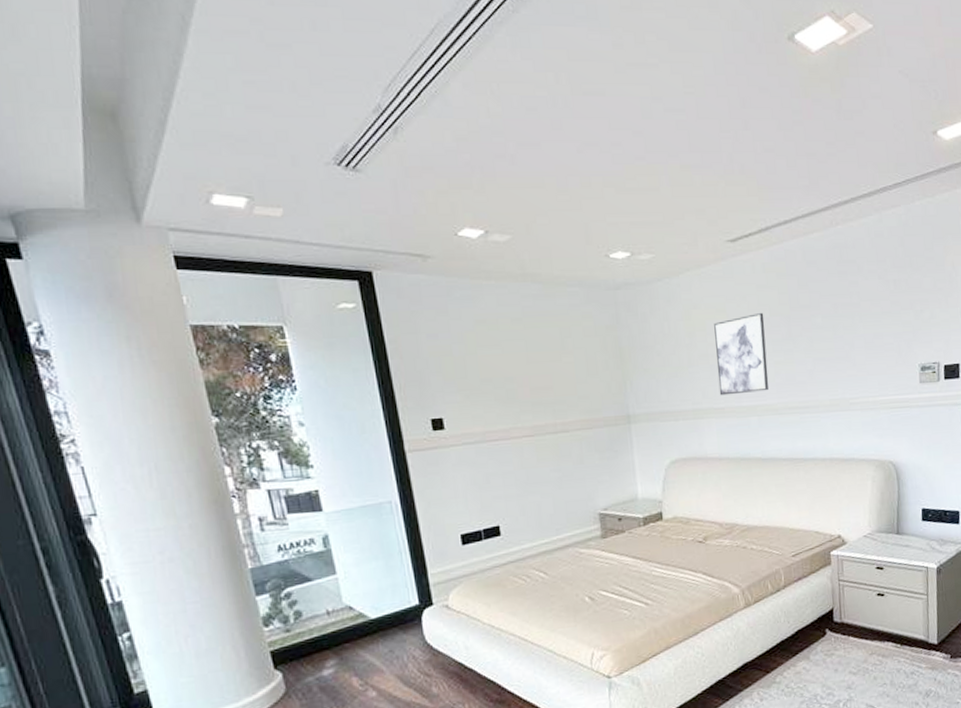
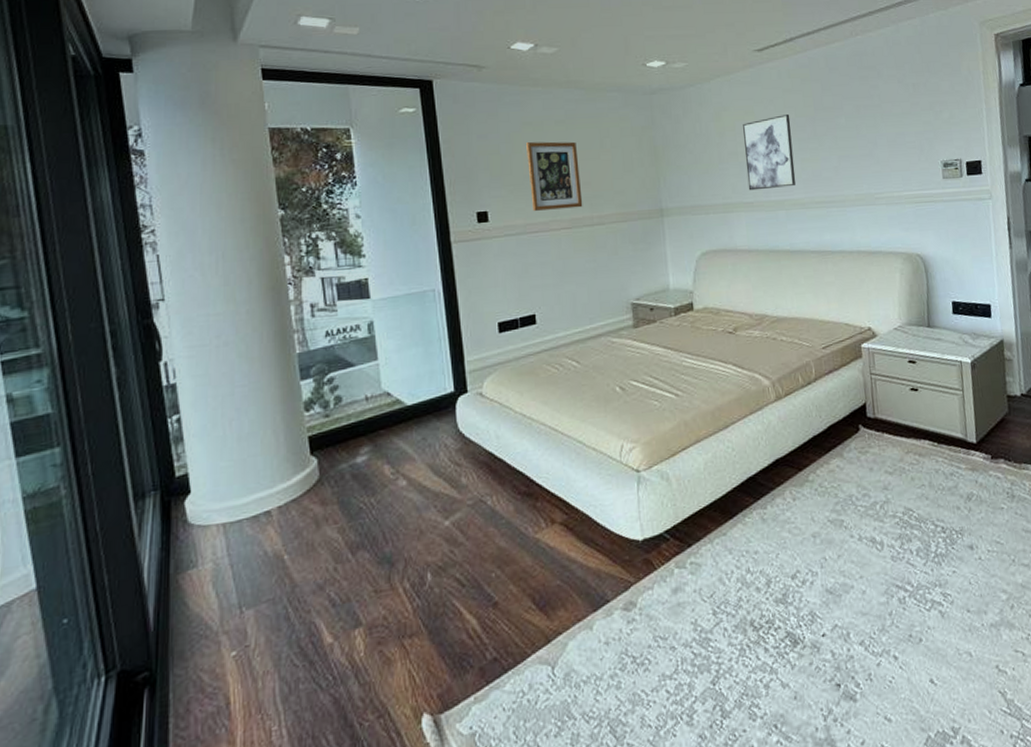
wall art: none [481,342,545,418] -> present [526,141,583,211]

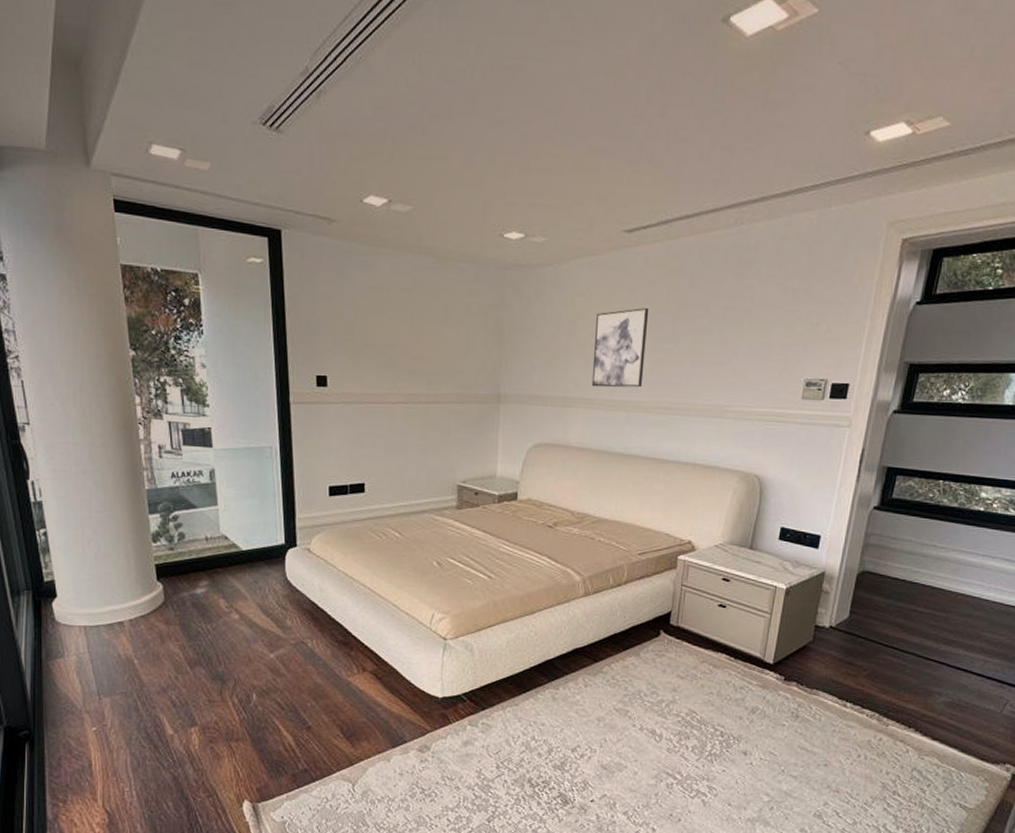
wall art: present [526,141,583,211] -> none [370,309,422,383]

